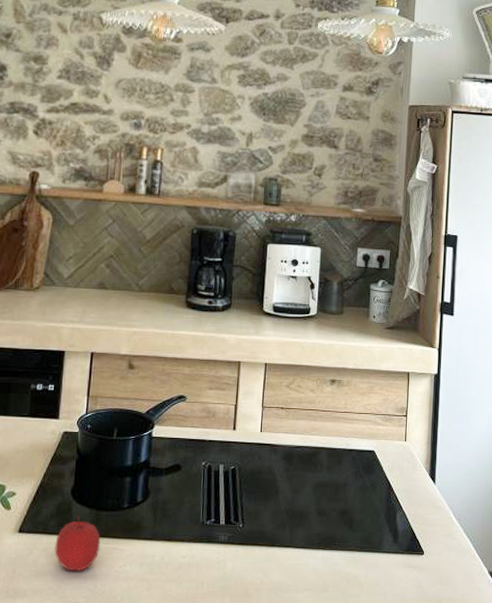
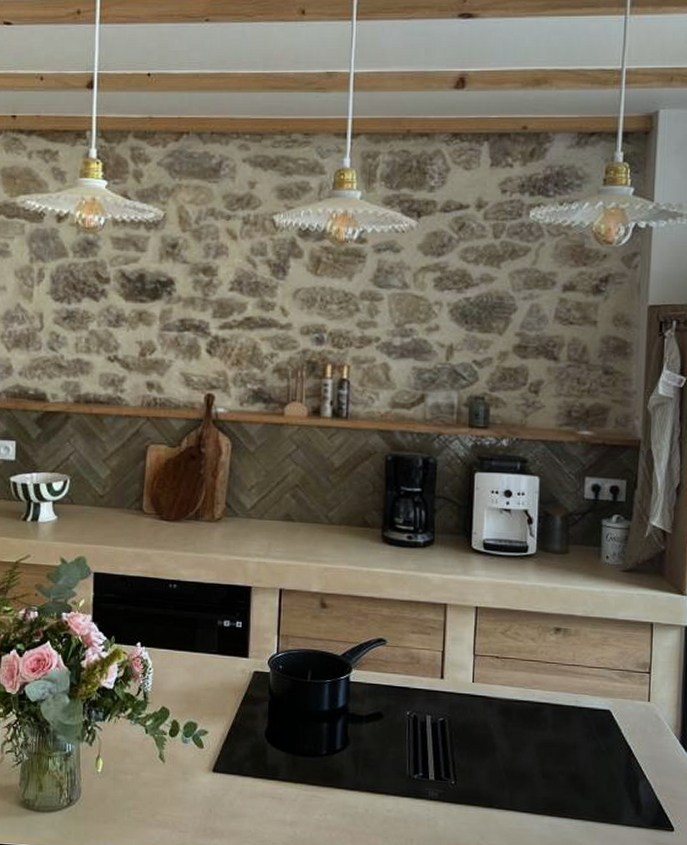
apple: present [54,515,101,571] -> none [251,759,299,816]

